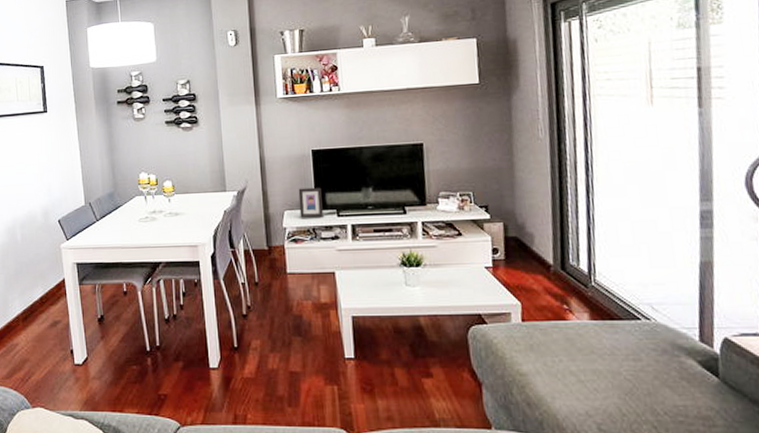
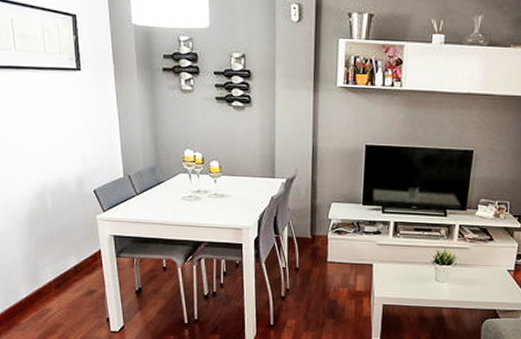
picture frame: present [298,187,323,218] -> none [346,182,370,212]

